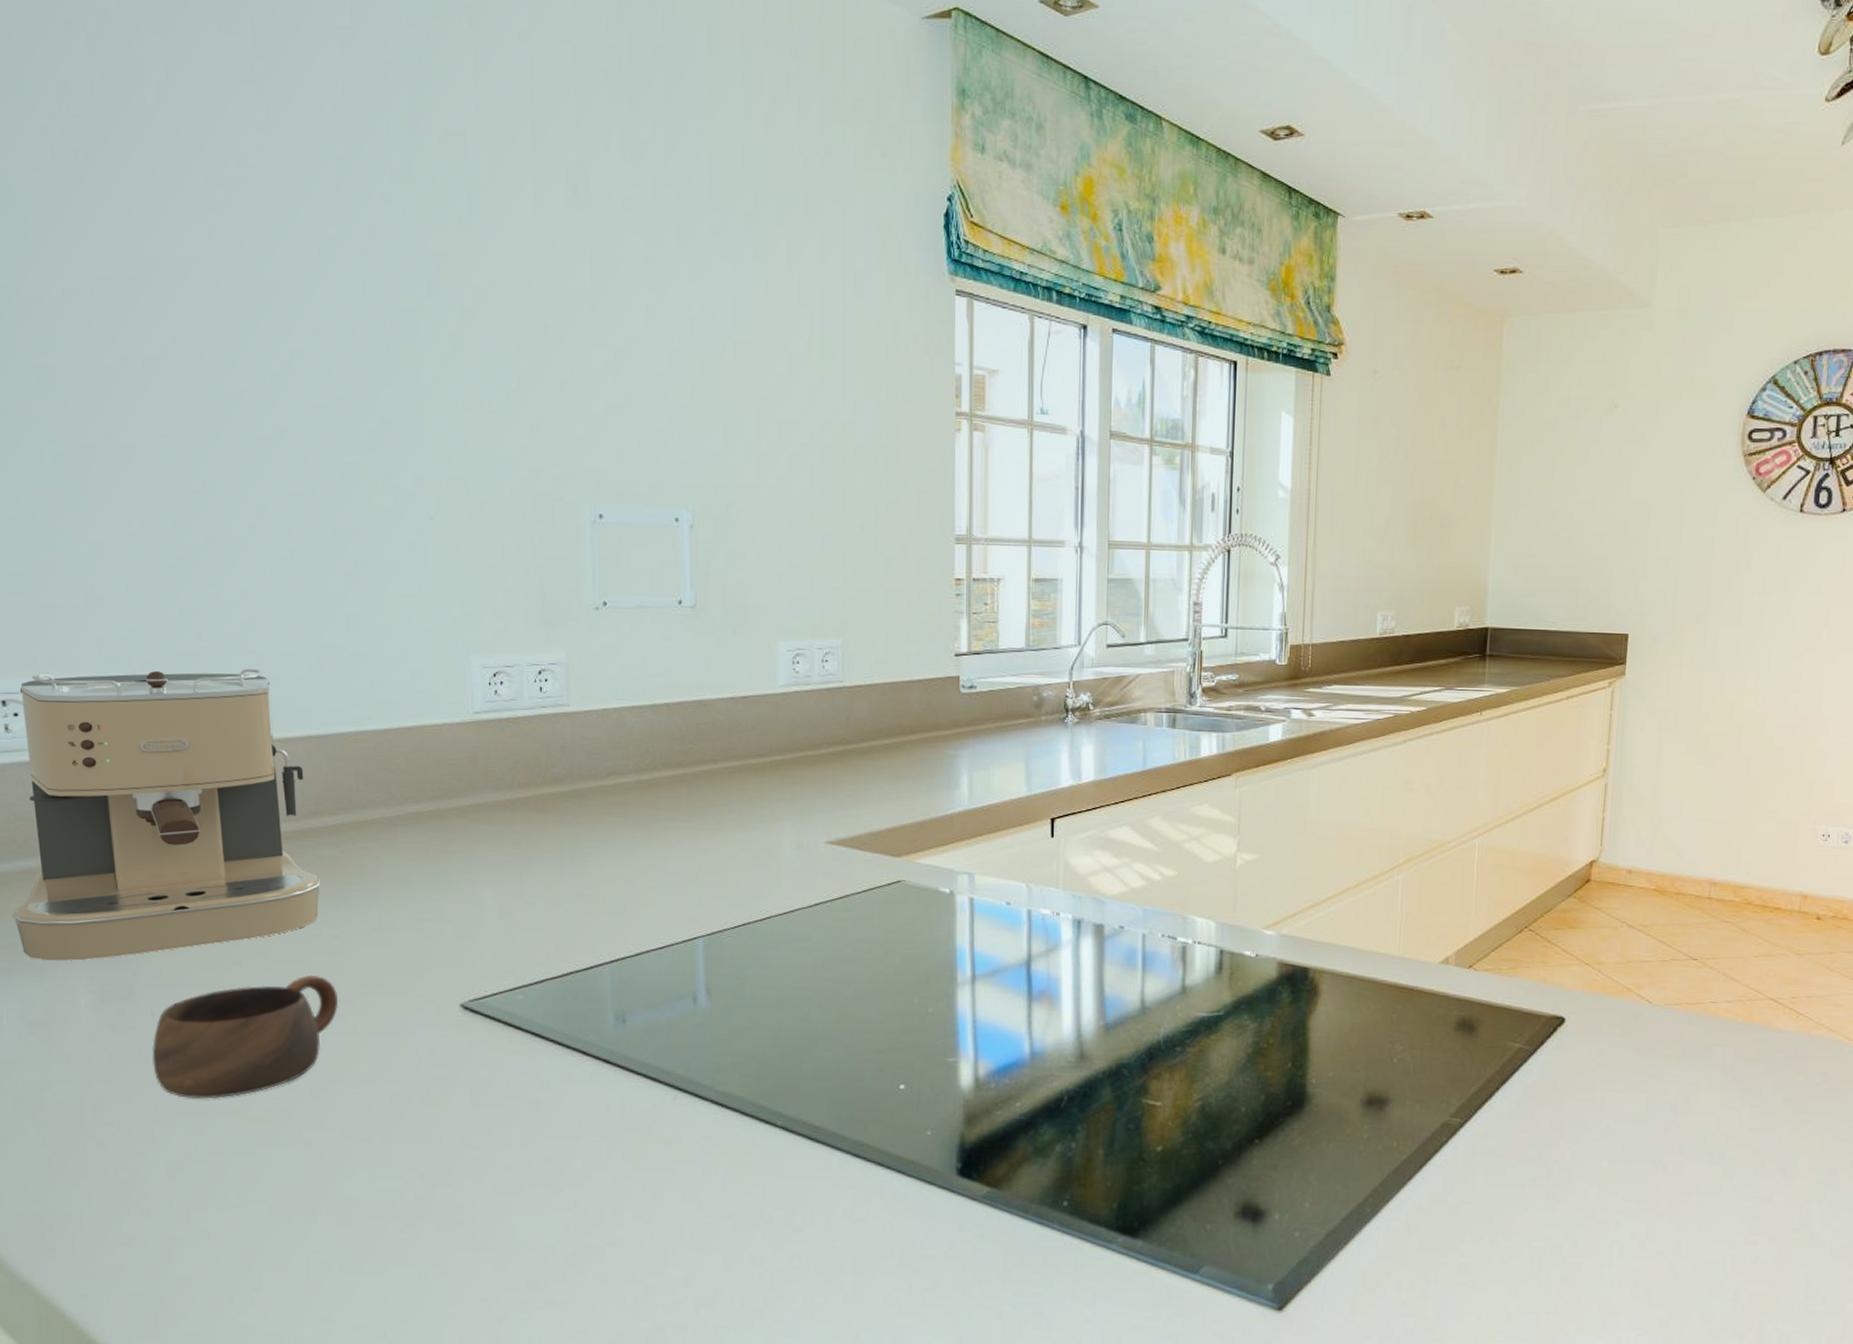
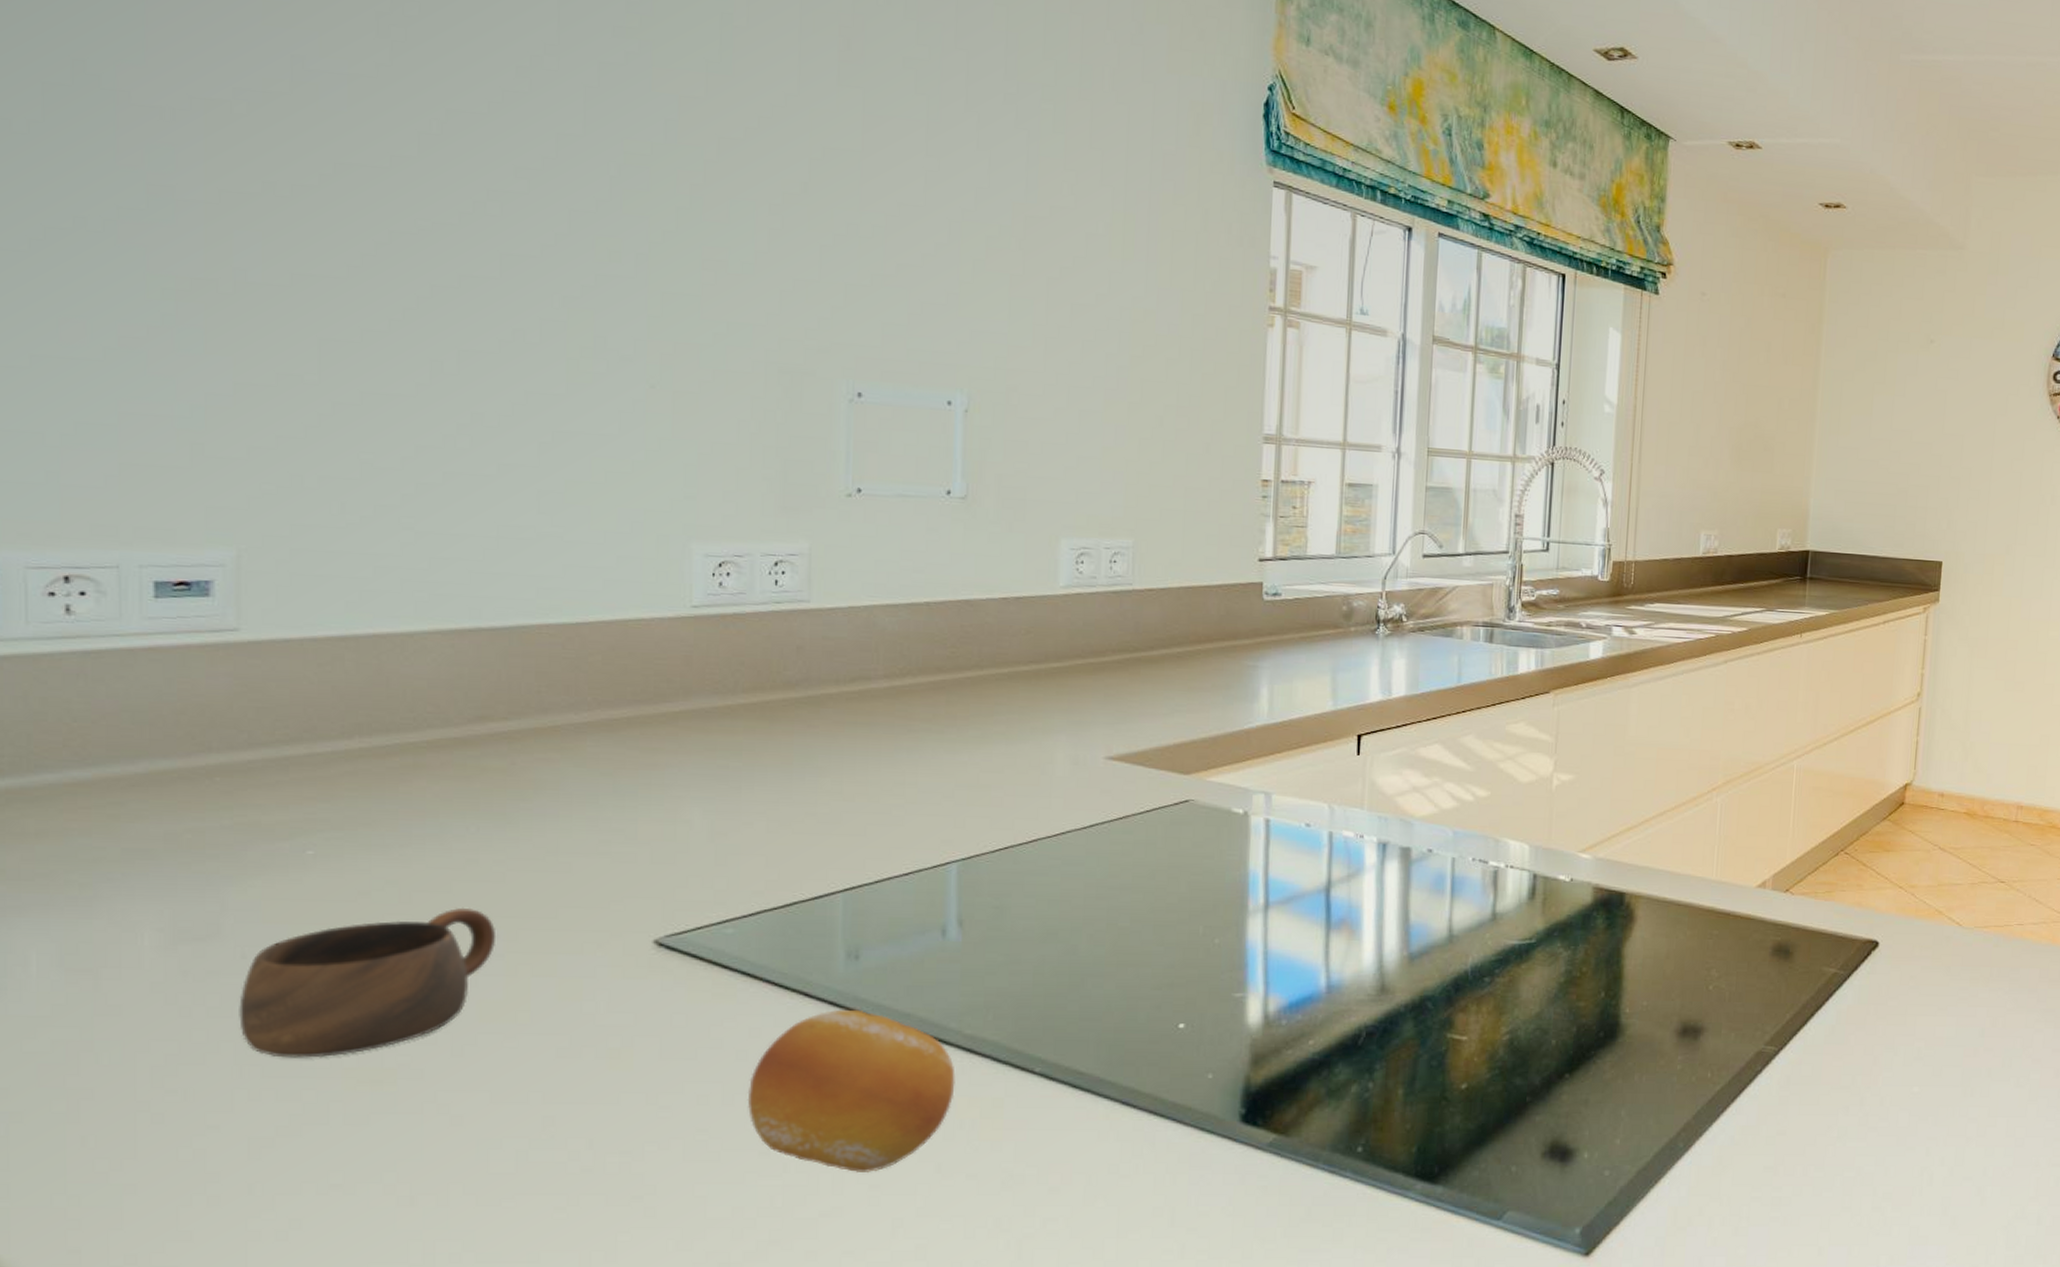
coffee maker: present [11,668,321,961] -> none [54,545,483,893]
fruit: none [541,1066,711,1209] -> present [747,1009,955,1172]

